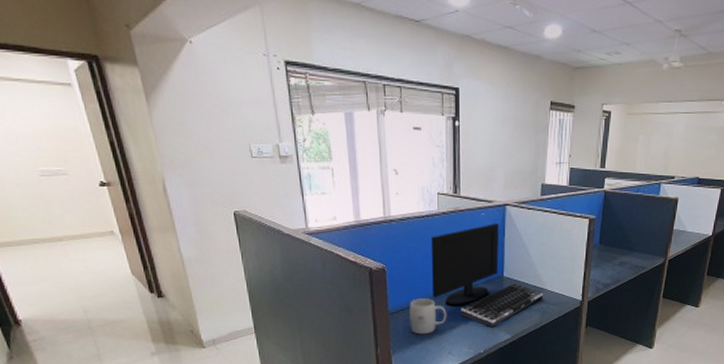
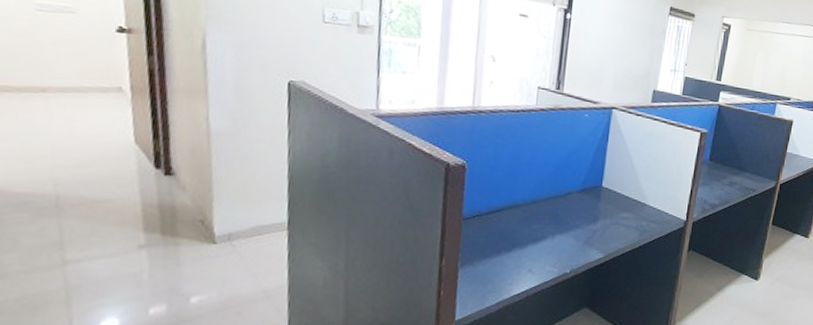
mug: present [409,298,447,335] -> none [485,203,532,247]
monitor: present [432,223,499,307] -> none [518,126,603,217]
computer keyboard: present [459,283,544,328] -> none [547,195,645,244]

